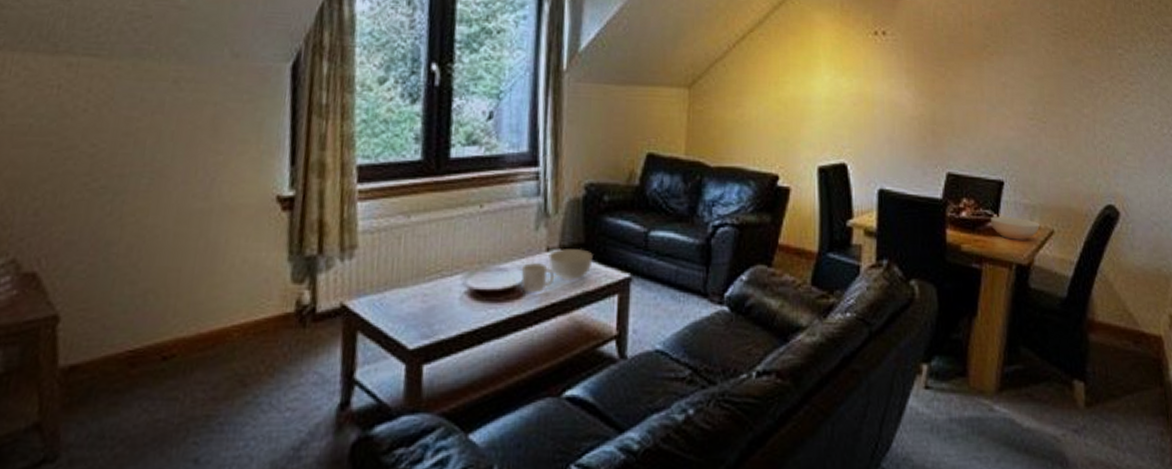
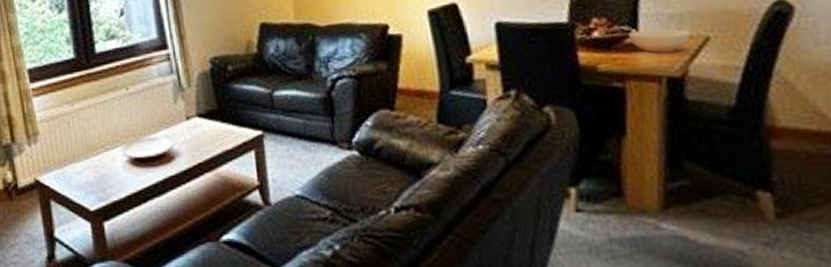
mug: present [521,262,554,295] -> none [168,130,197,158]
bowl: present [548,248,593,282] -> none [189,113,228,144]

